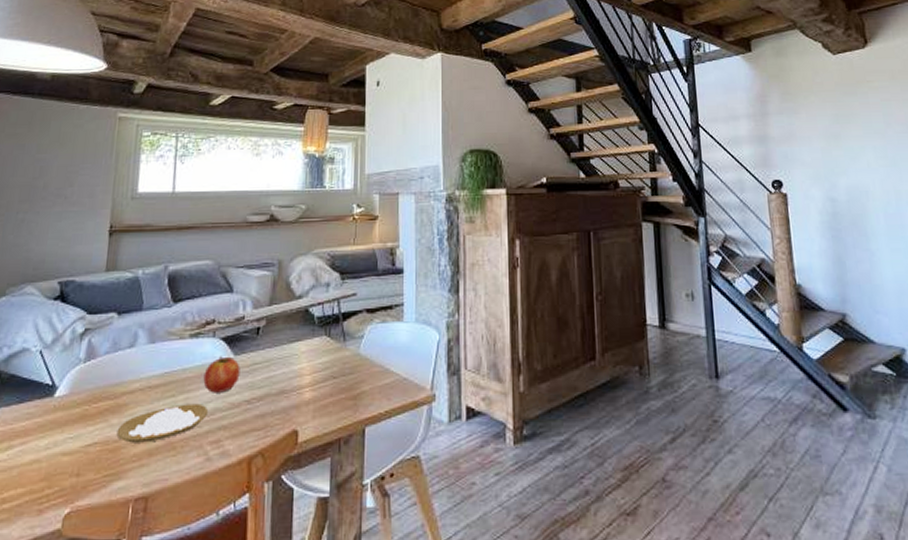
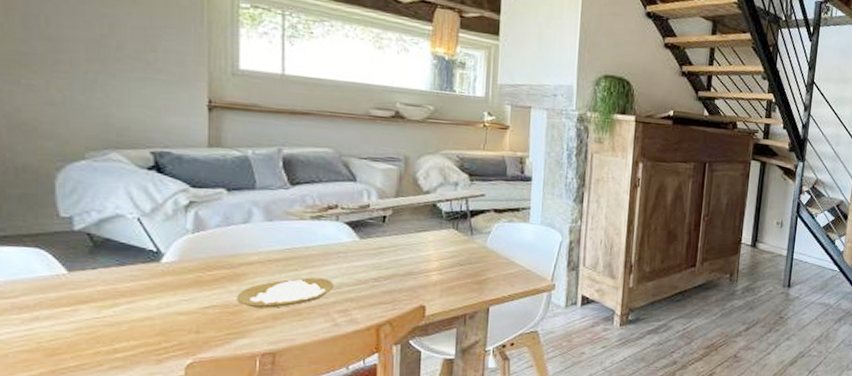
fruit: present [203,355,240,393] -> none [327,237,366,271]

